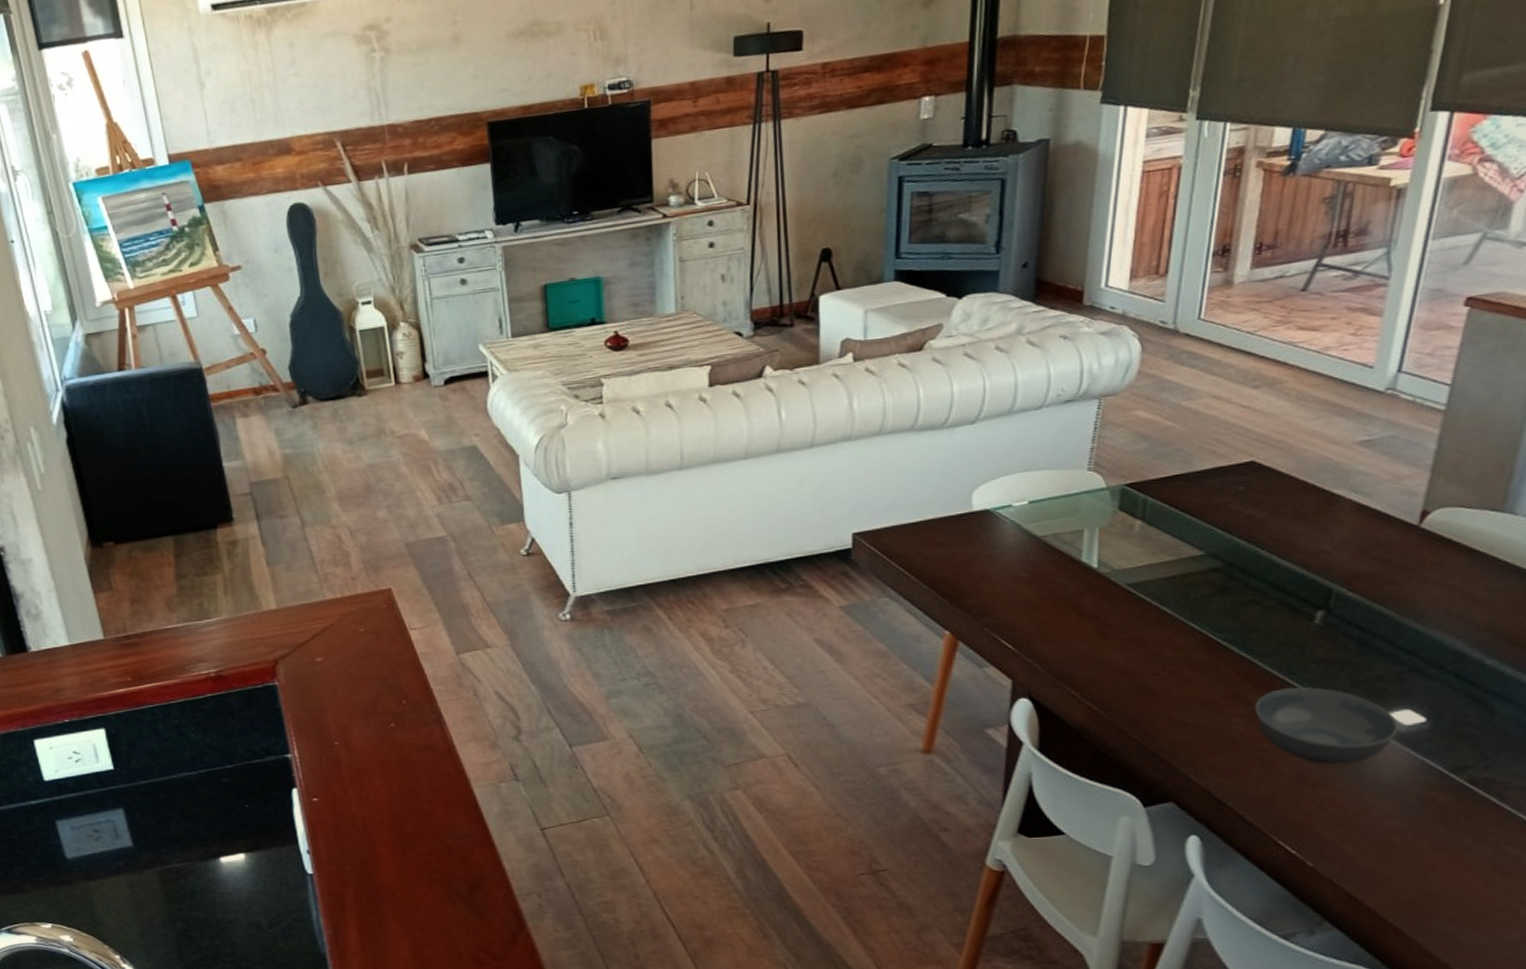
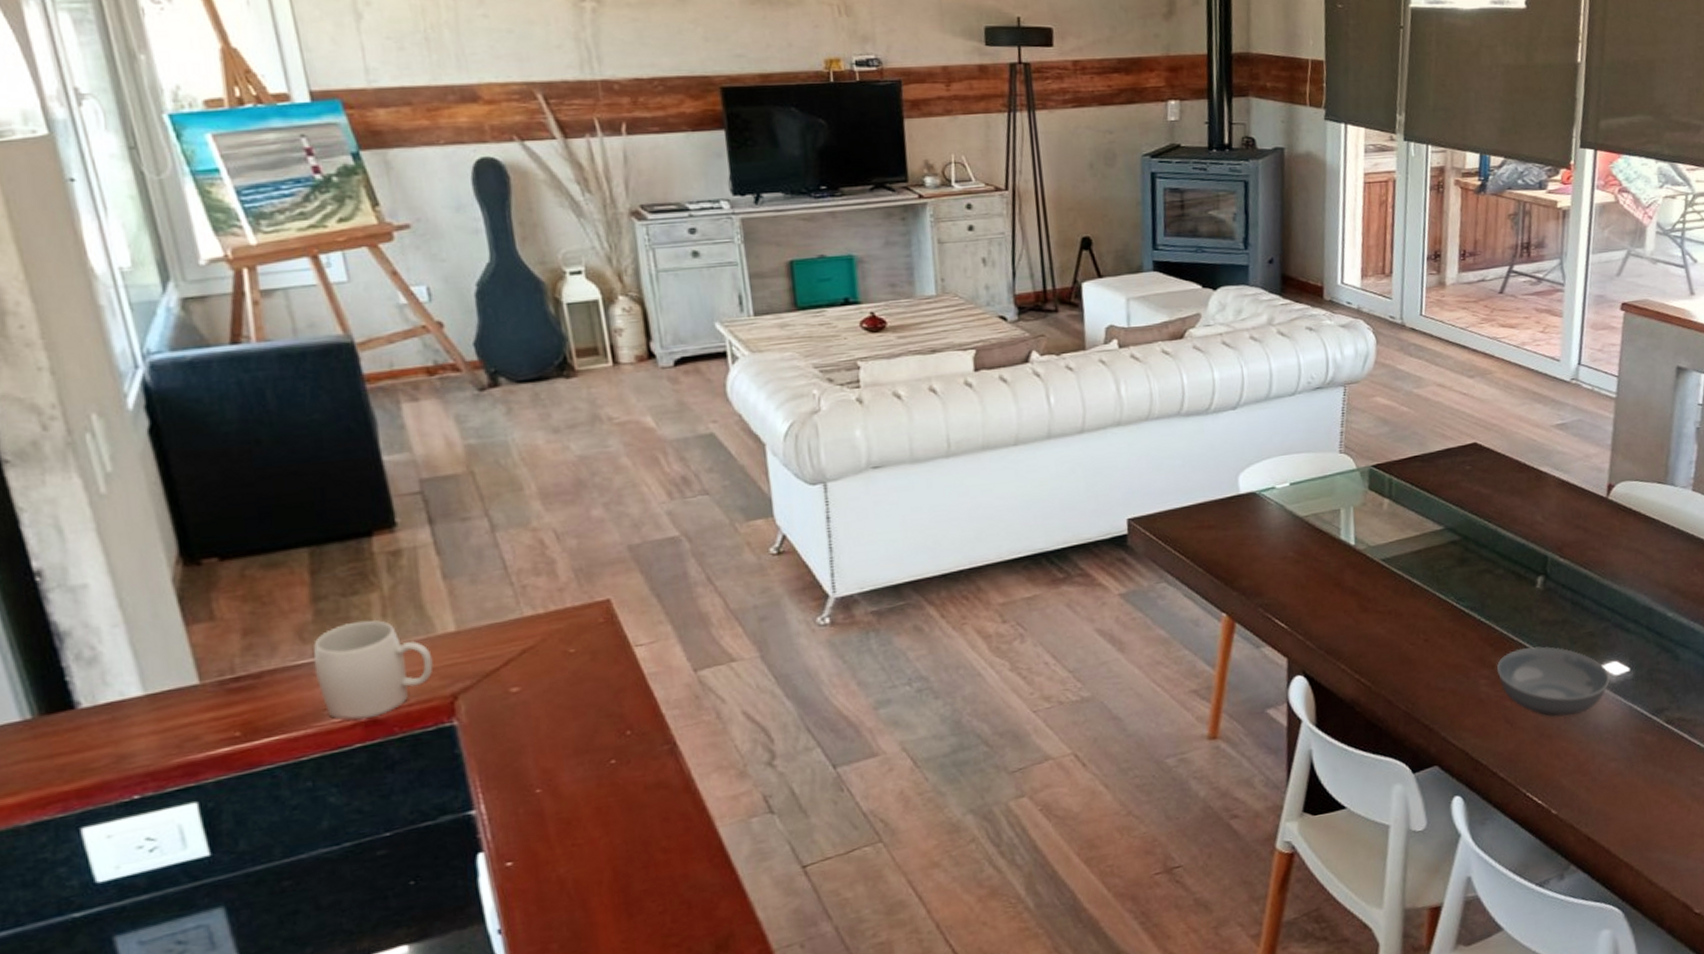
mug: none [178,596,261,677] -> present [313,619,434,722]

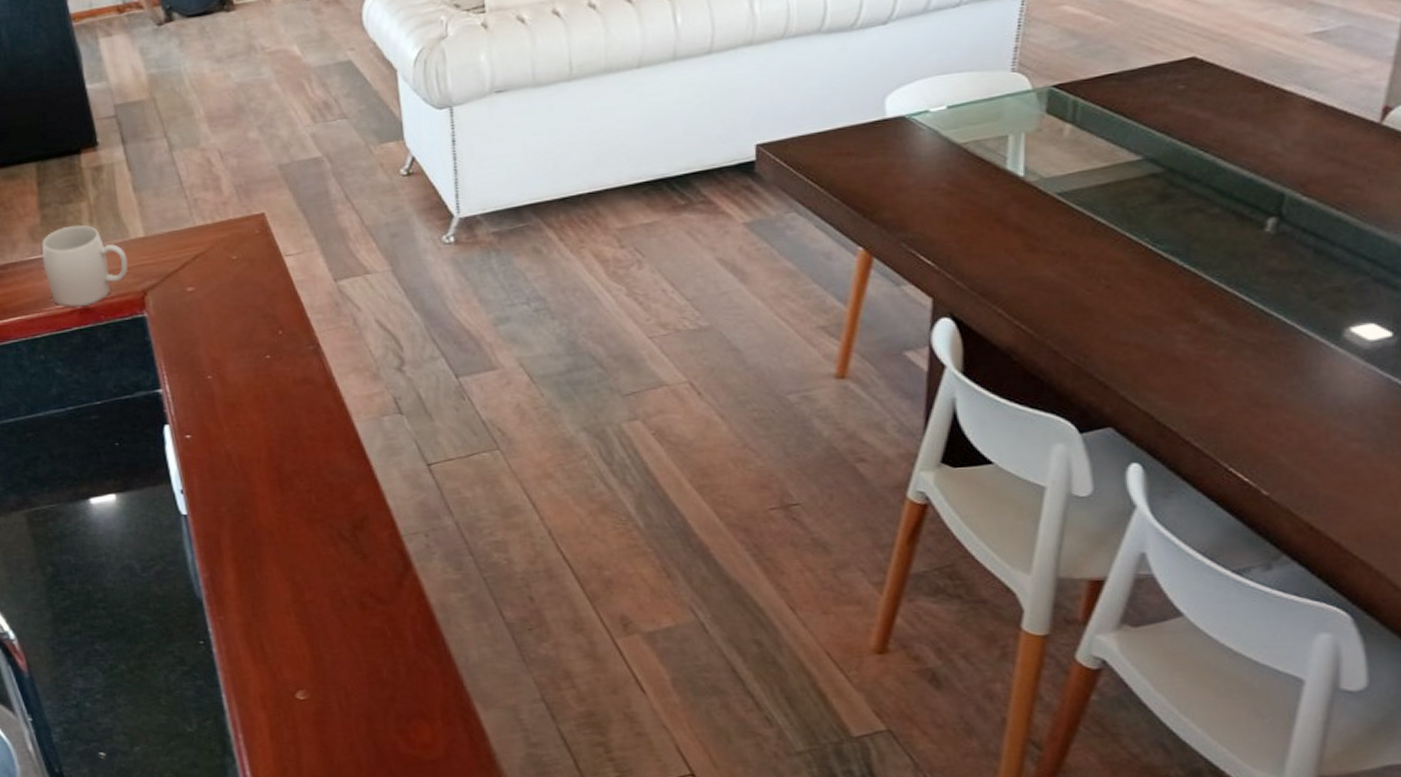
bowl: present [1496,646,1610,717] -> none [1200,301,1362,384]

